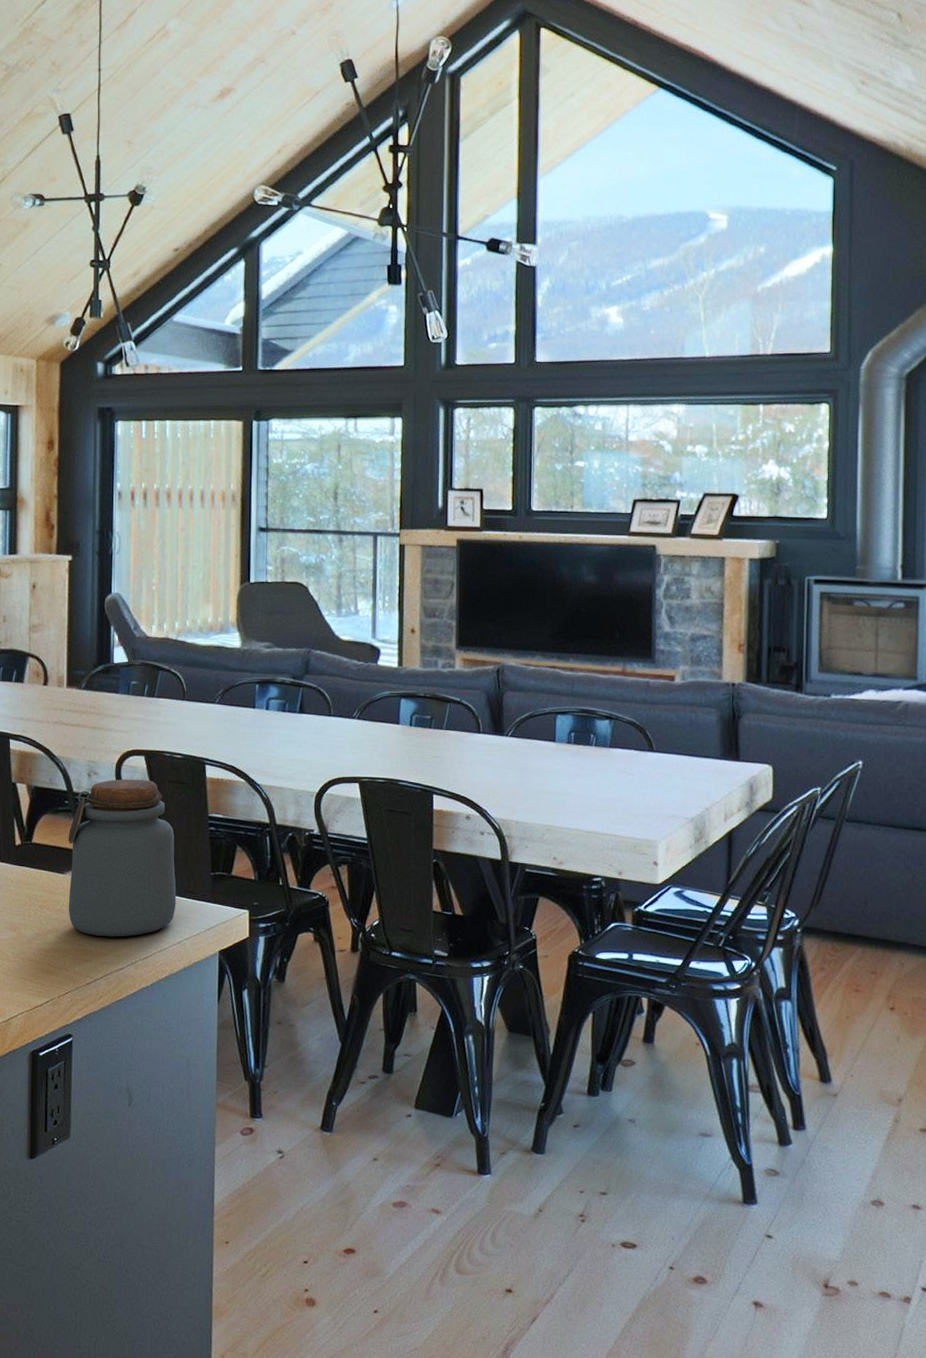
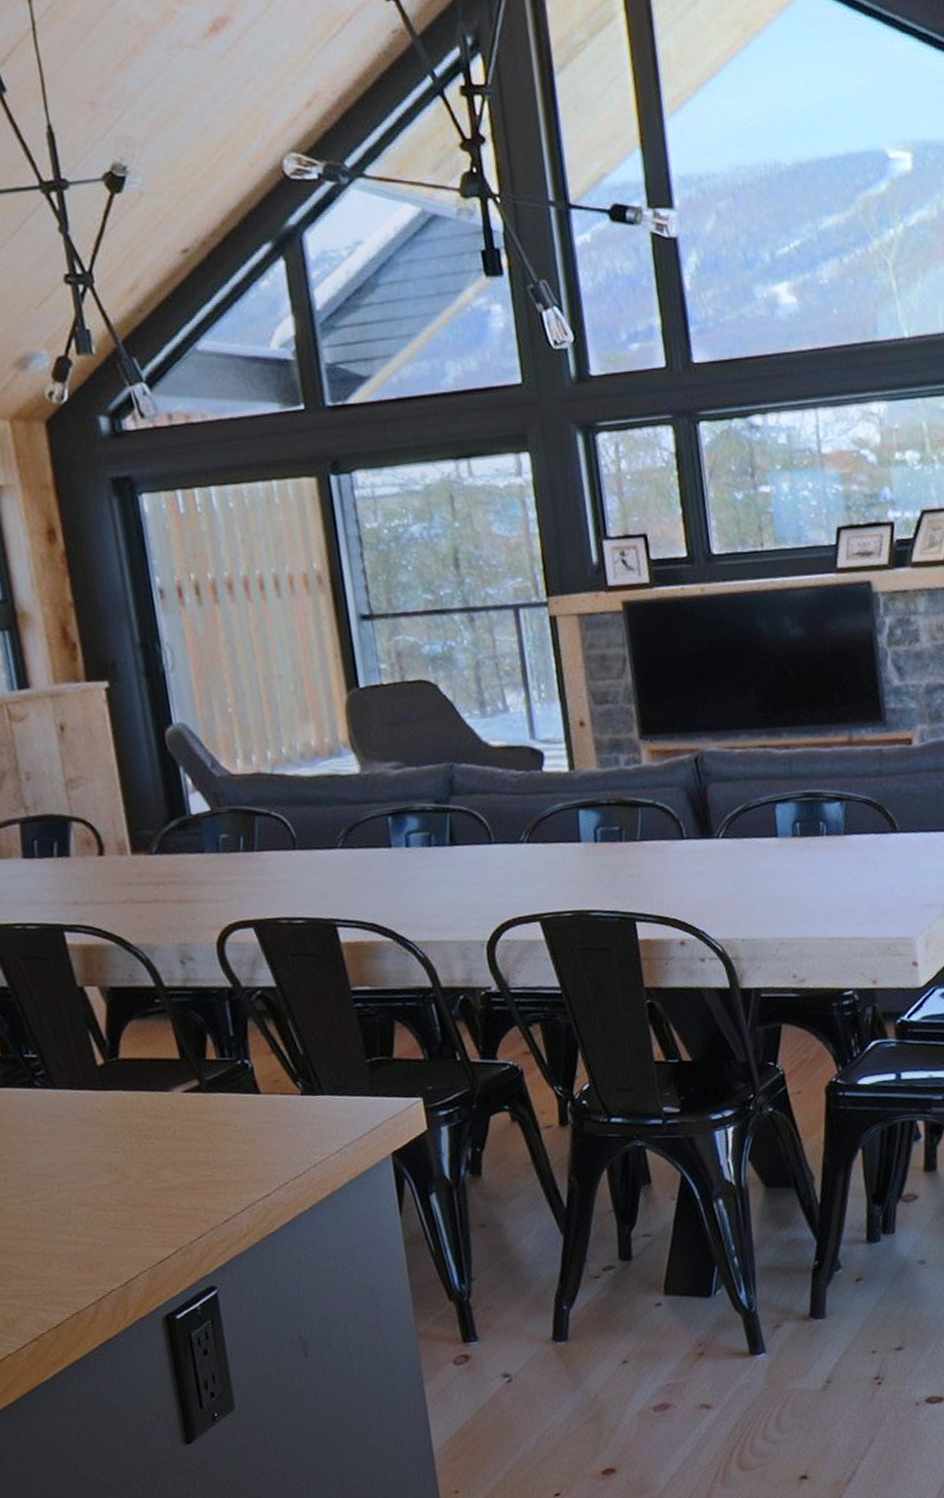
jar: present [68,779,177,937] -> none [167,957,327,1162]

